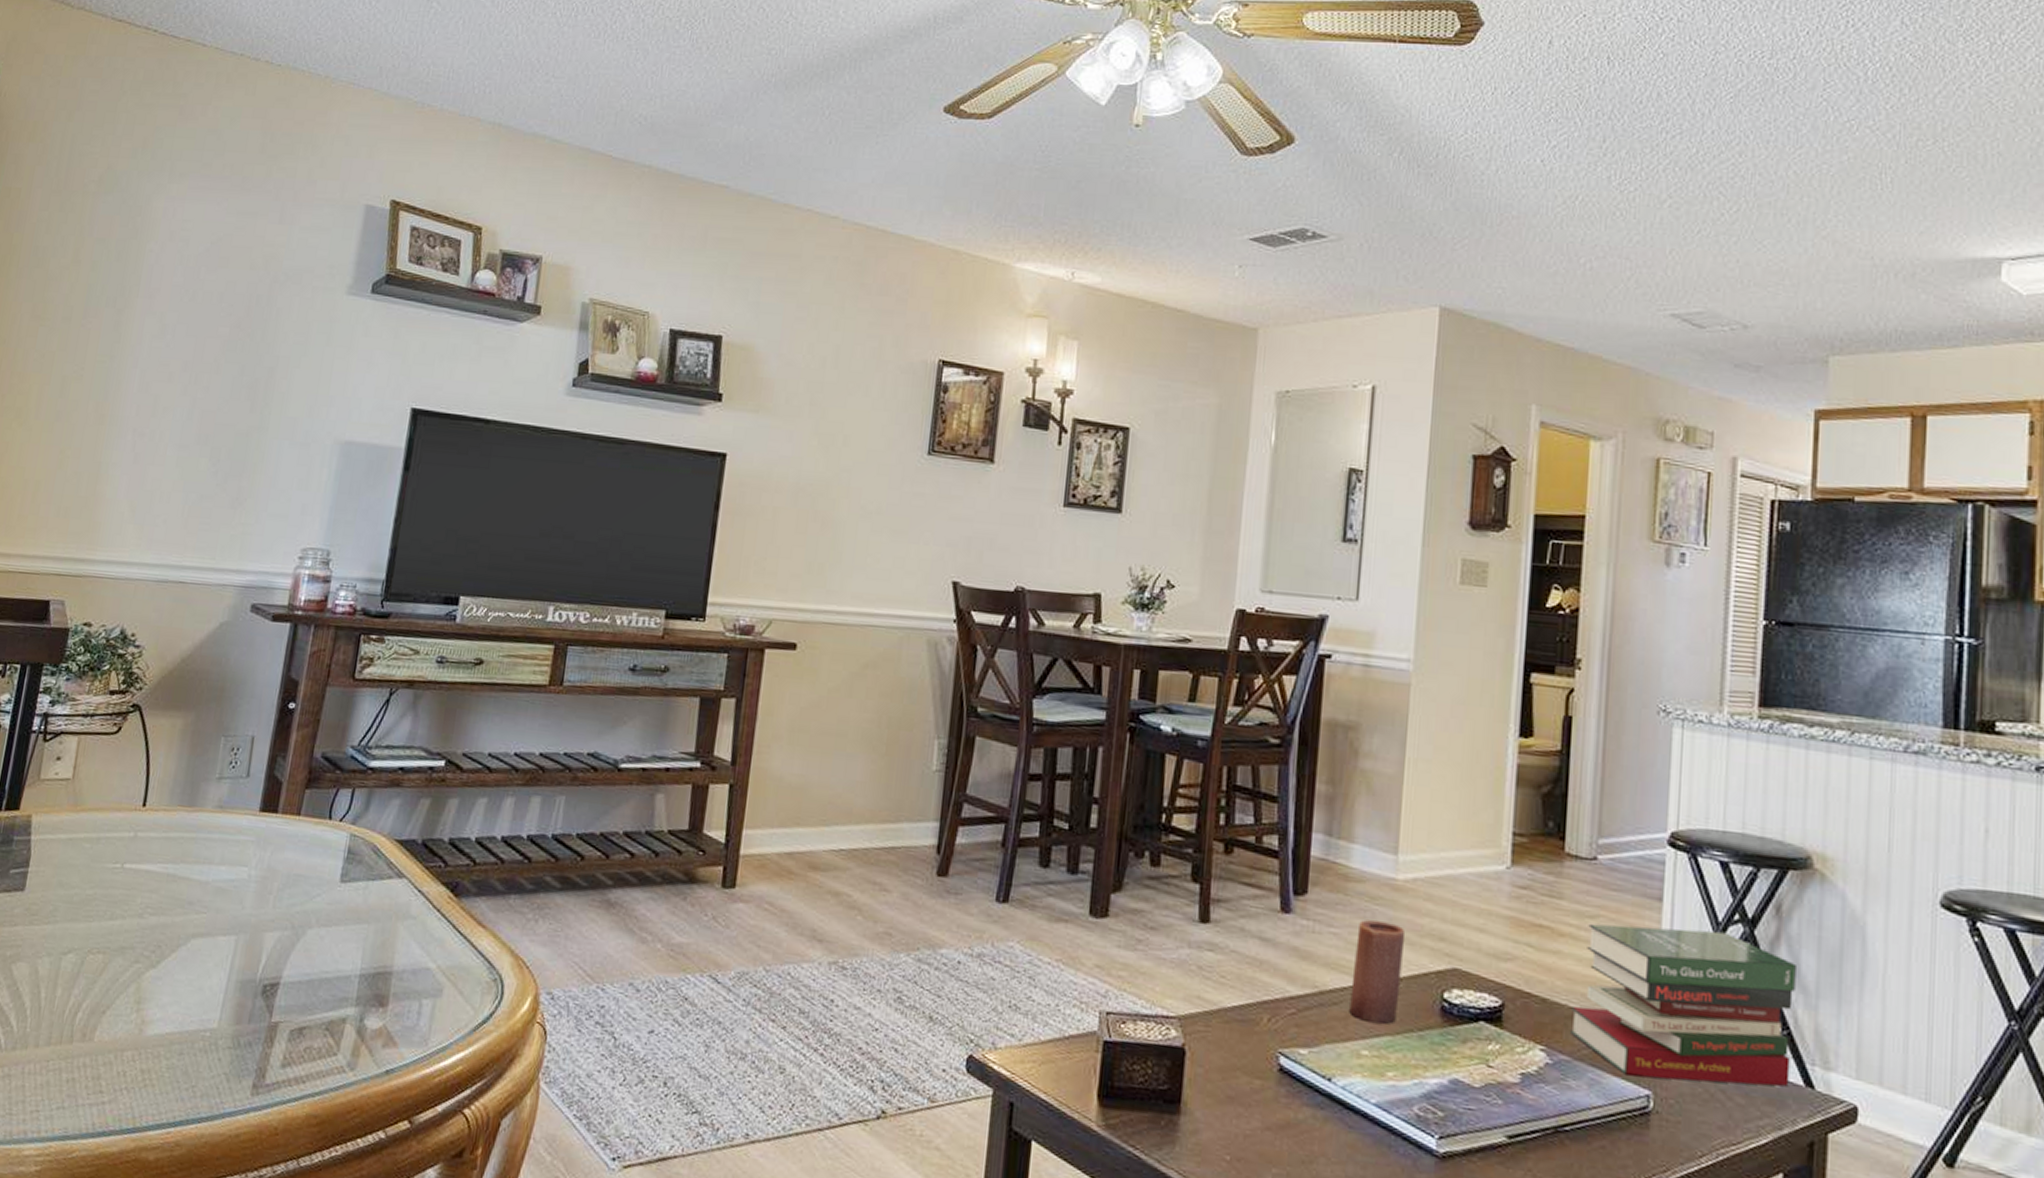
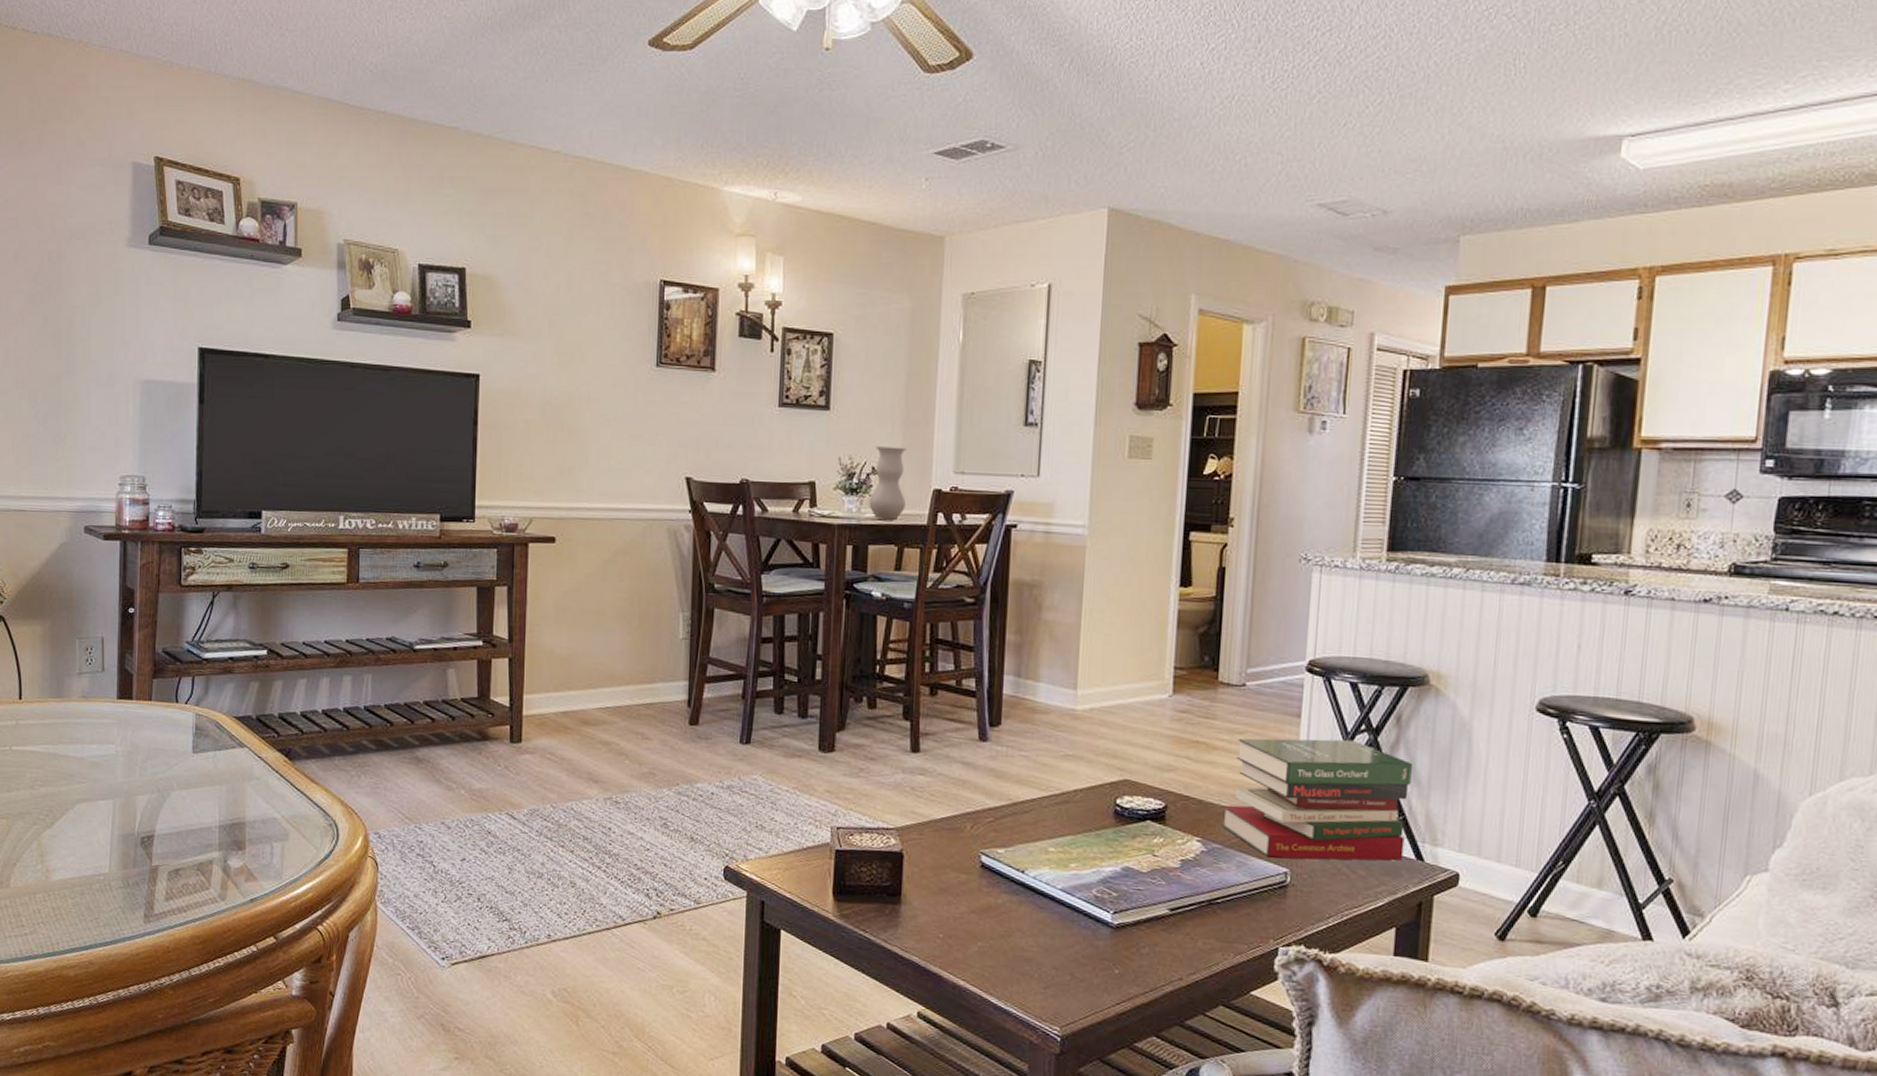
vase: none [1161,557,1207,642] -> present [869,446,907,520]
candle: present [1349,920,1404,1025] -> none [1038,744,1083,827]

